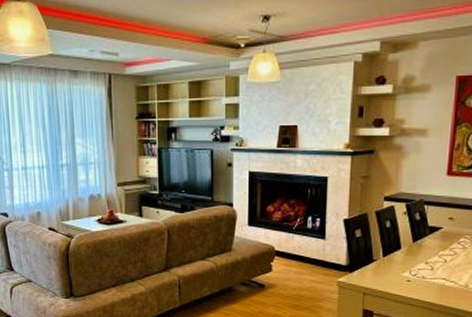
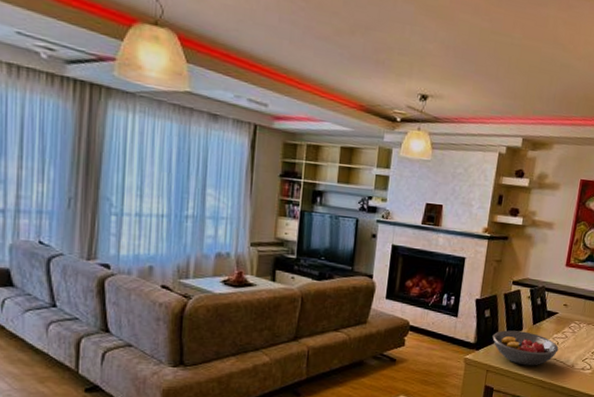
fruit bowl: none [366,250,447,287] -> present [492,330,559,366]

